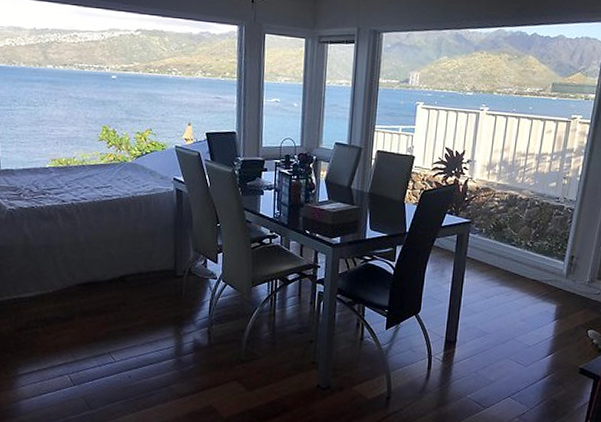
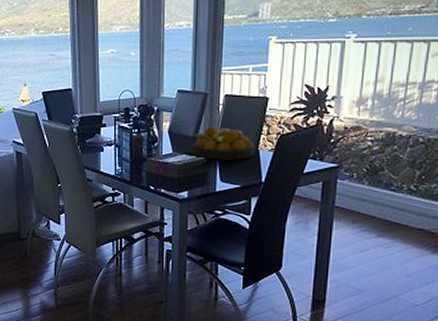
fruit bowl: none [346,178,401,211] -> present [191,127,255,160]

